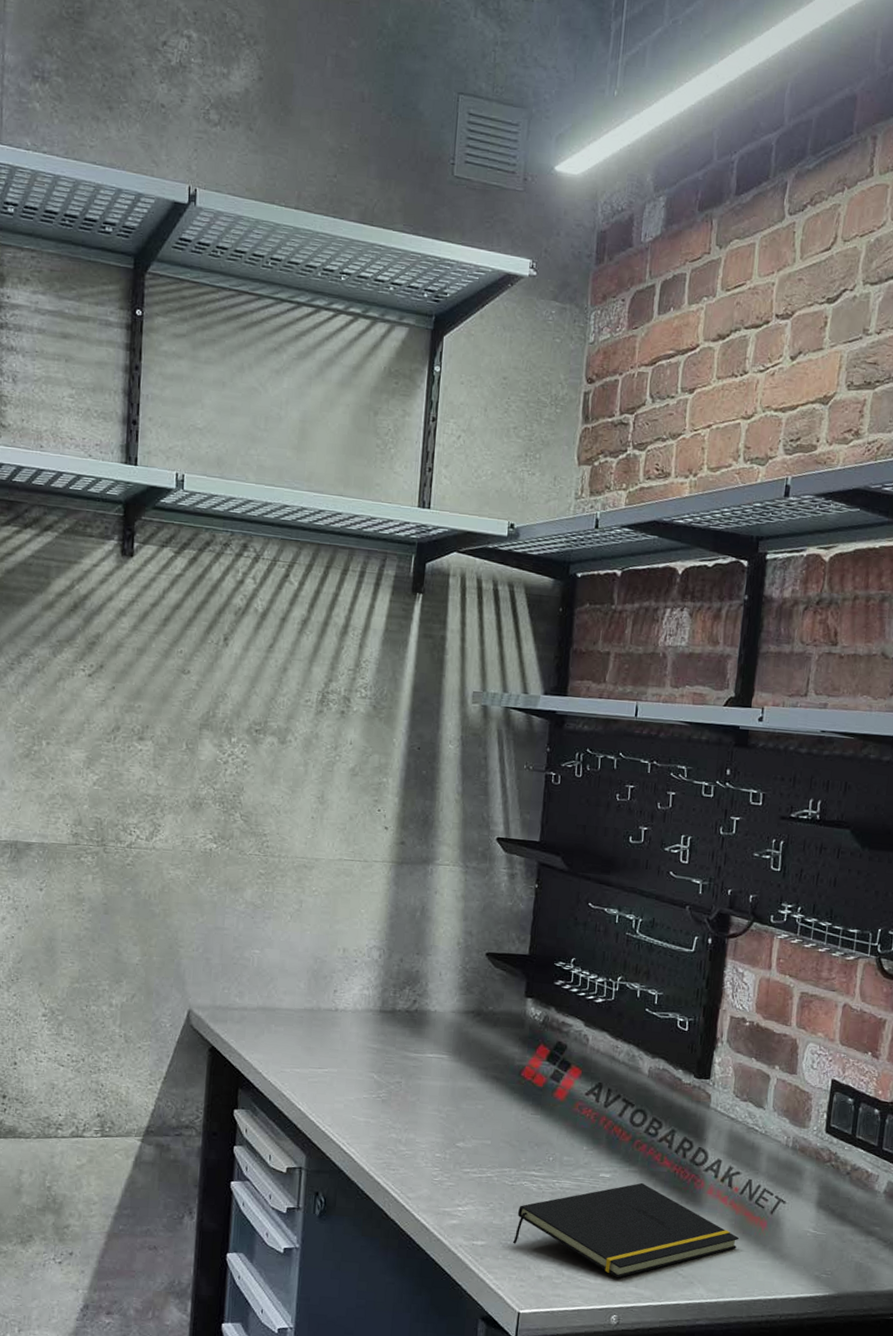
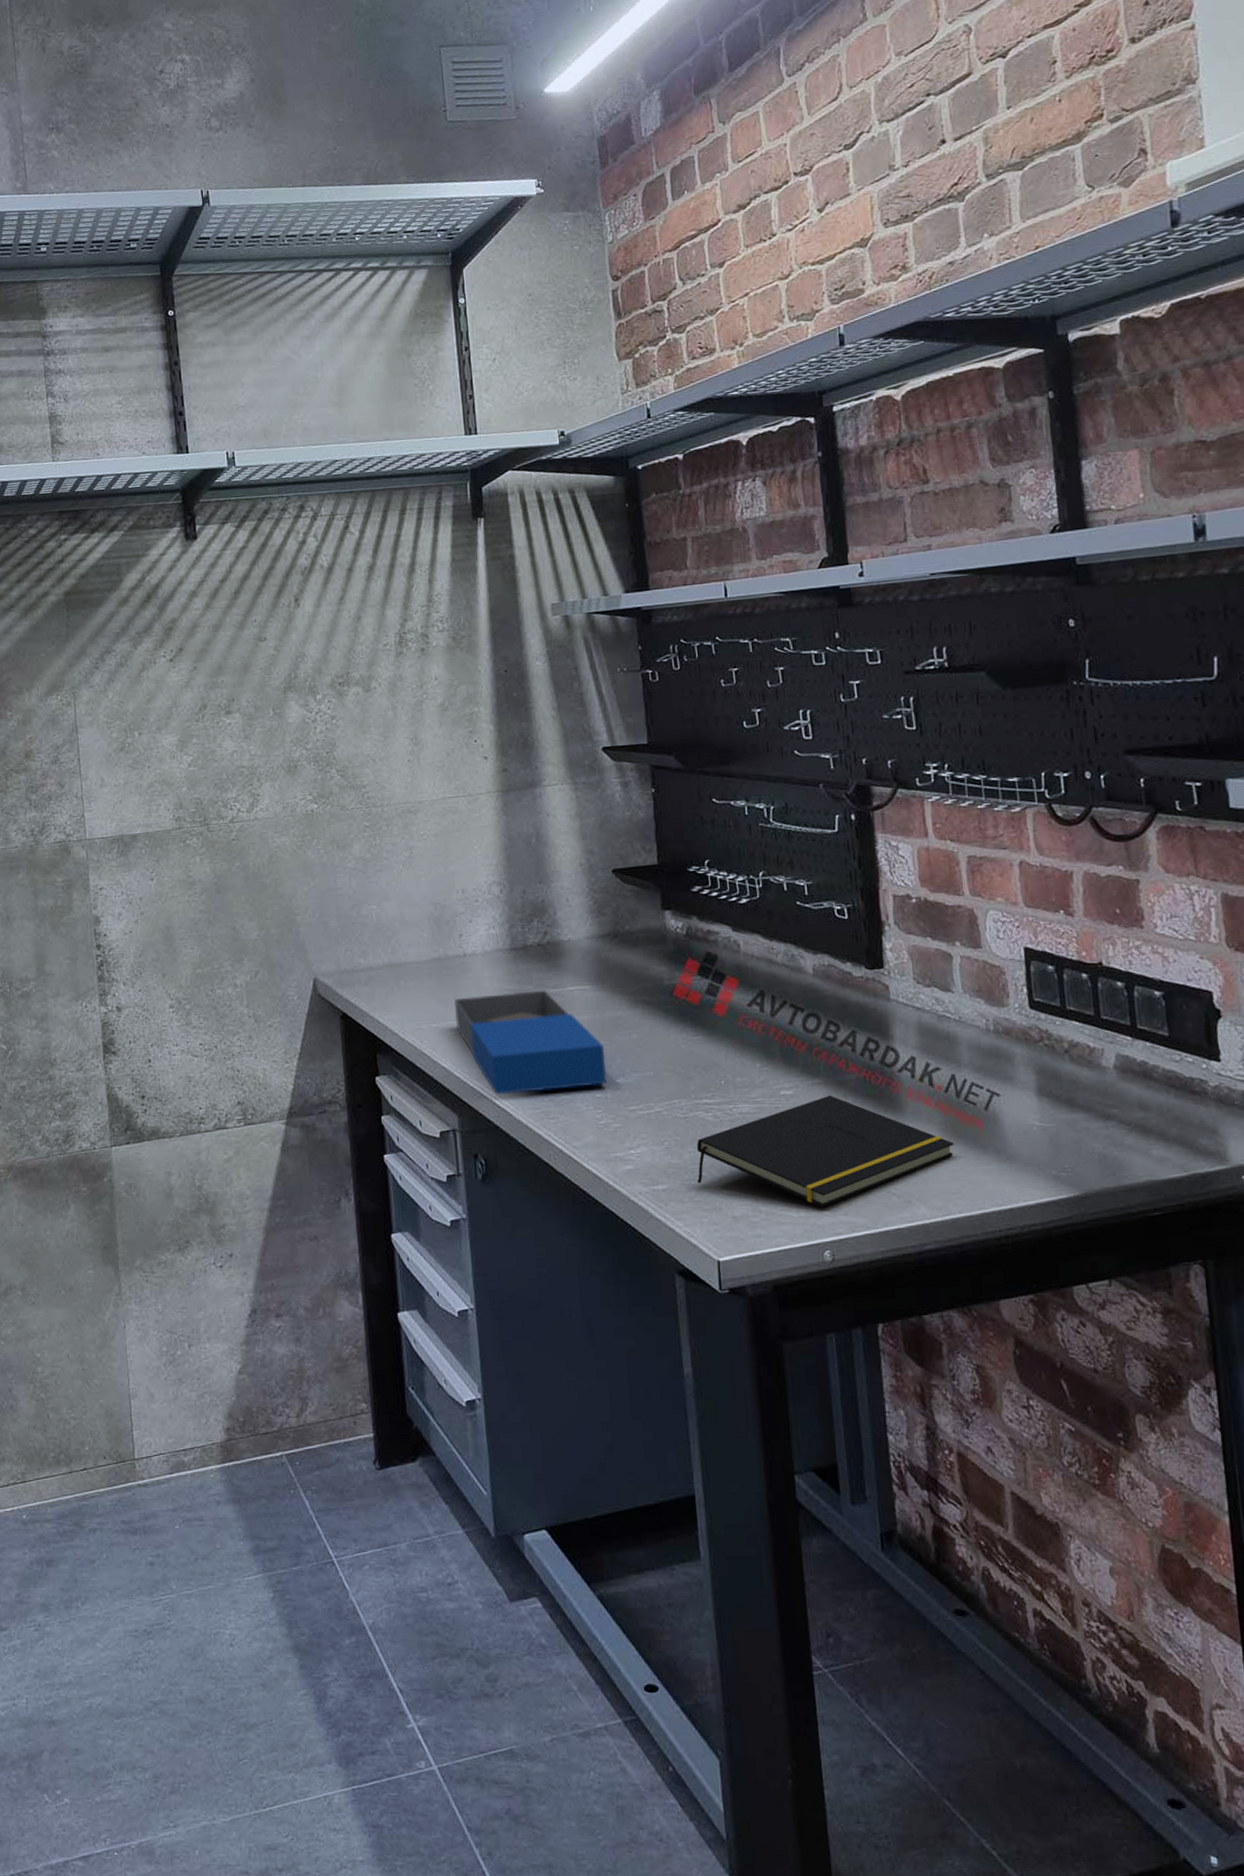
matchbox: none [317,1049,450,1146] -> present [453,990,608,1095]

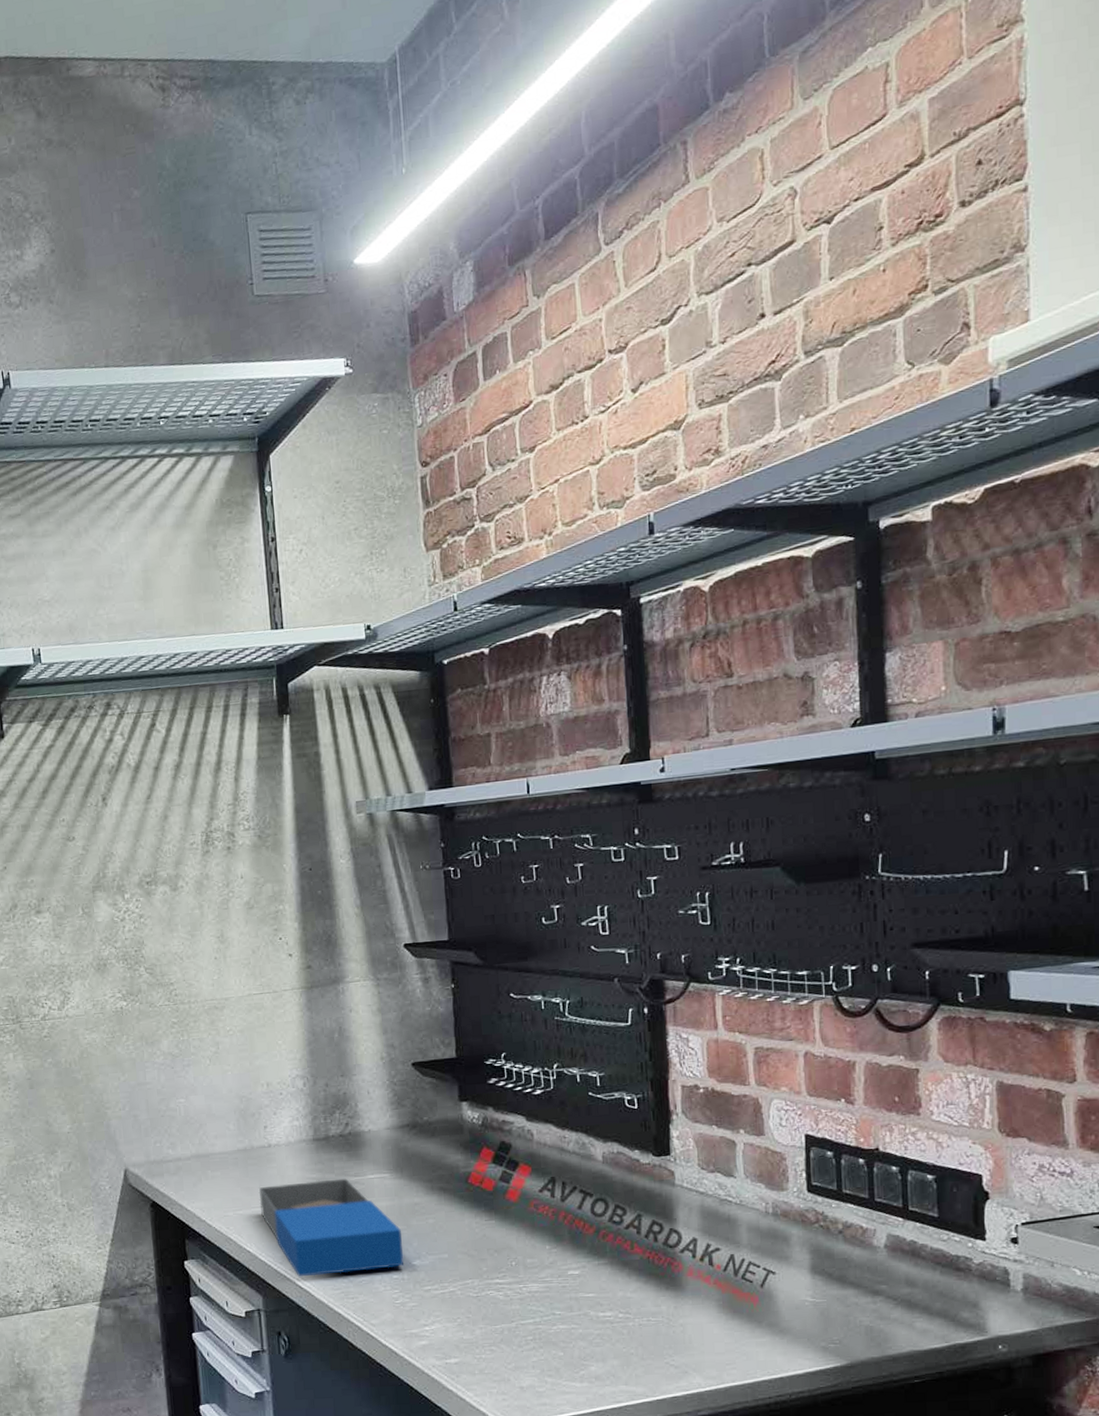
notepad: present [697,1095,955,1208] -> none [488,1274,731,1378]

